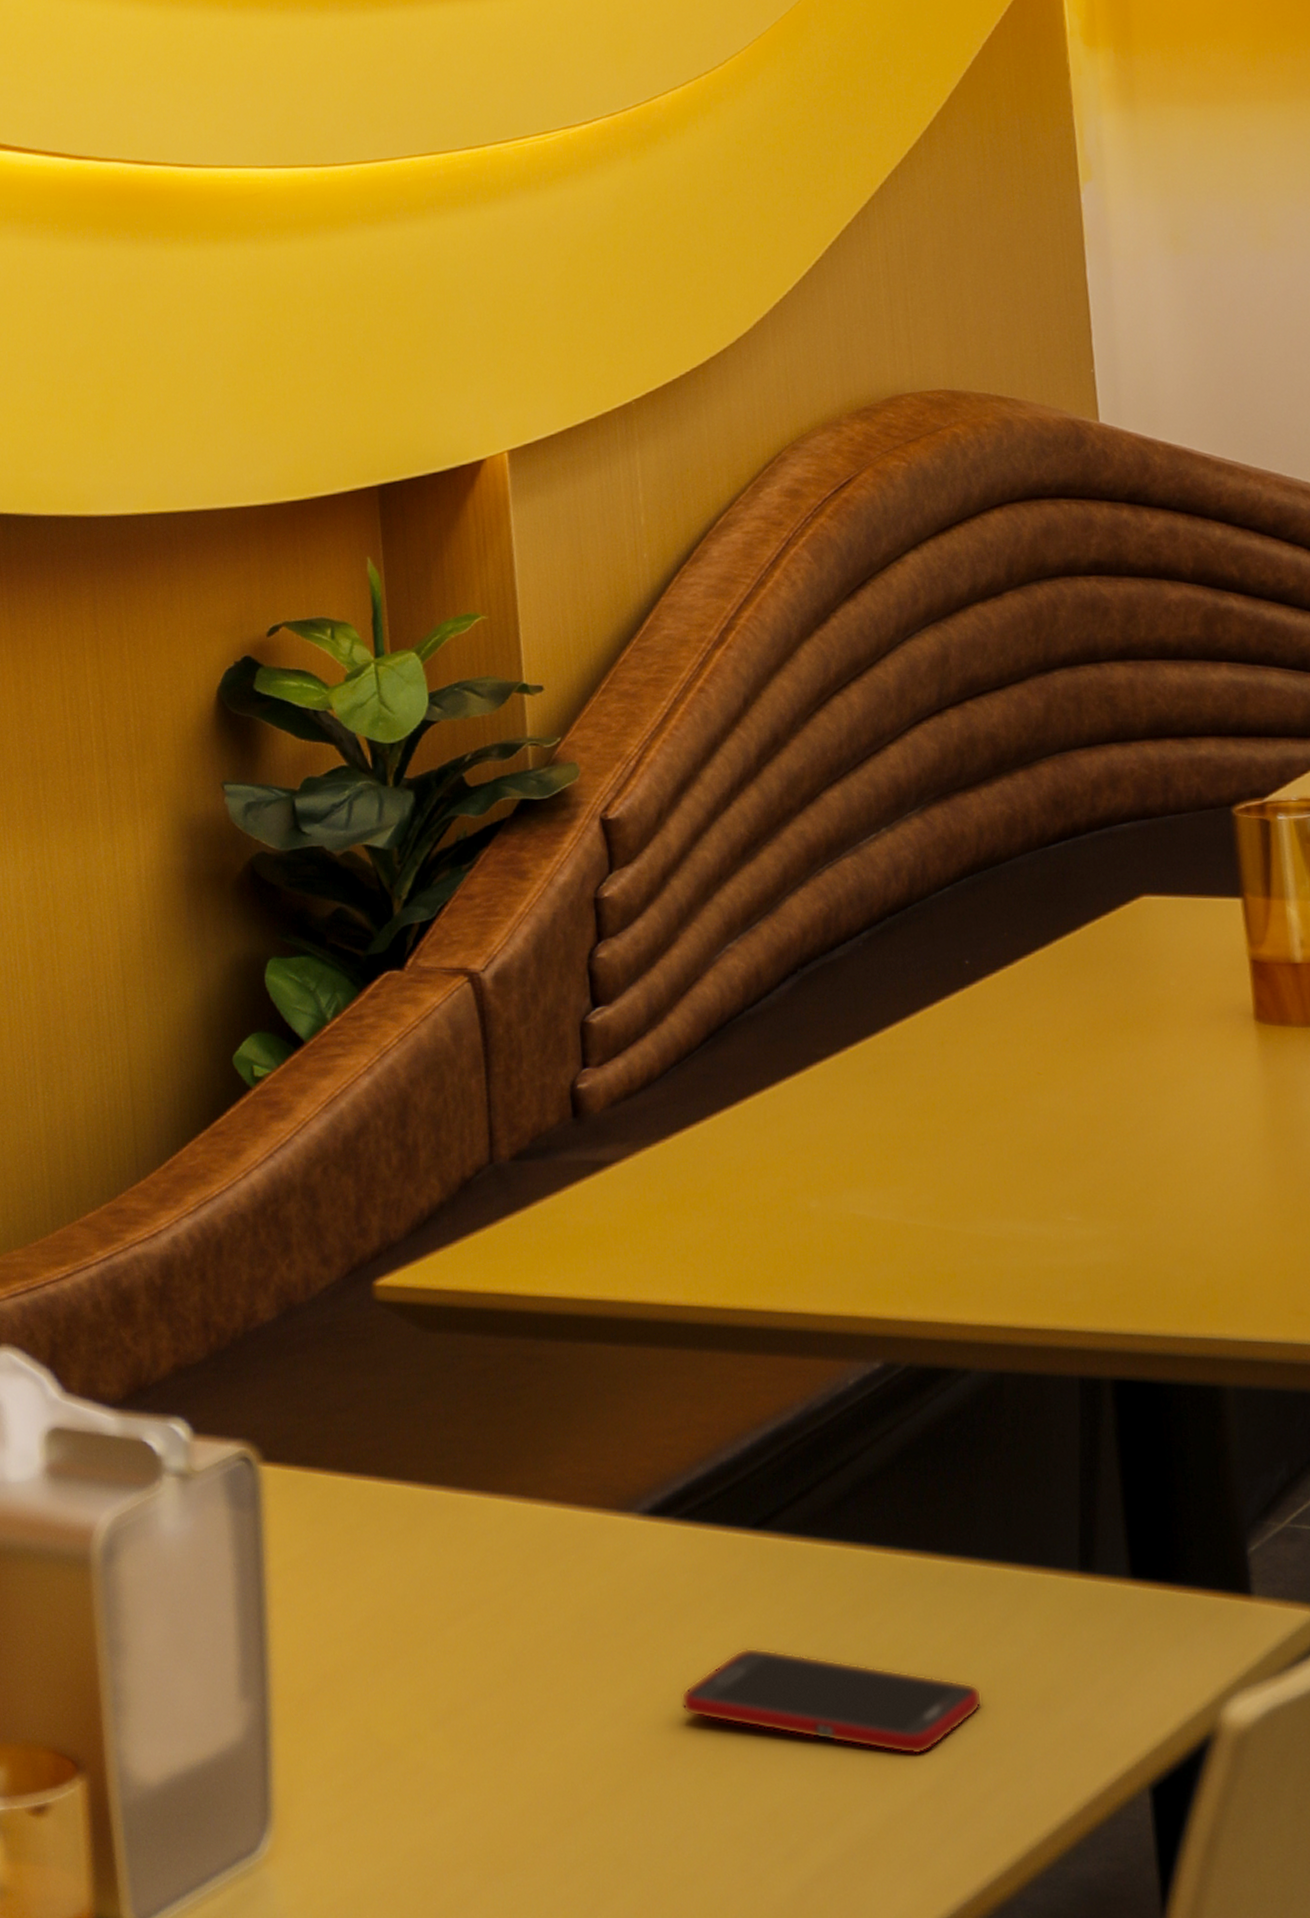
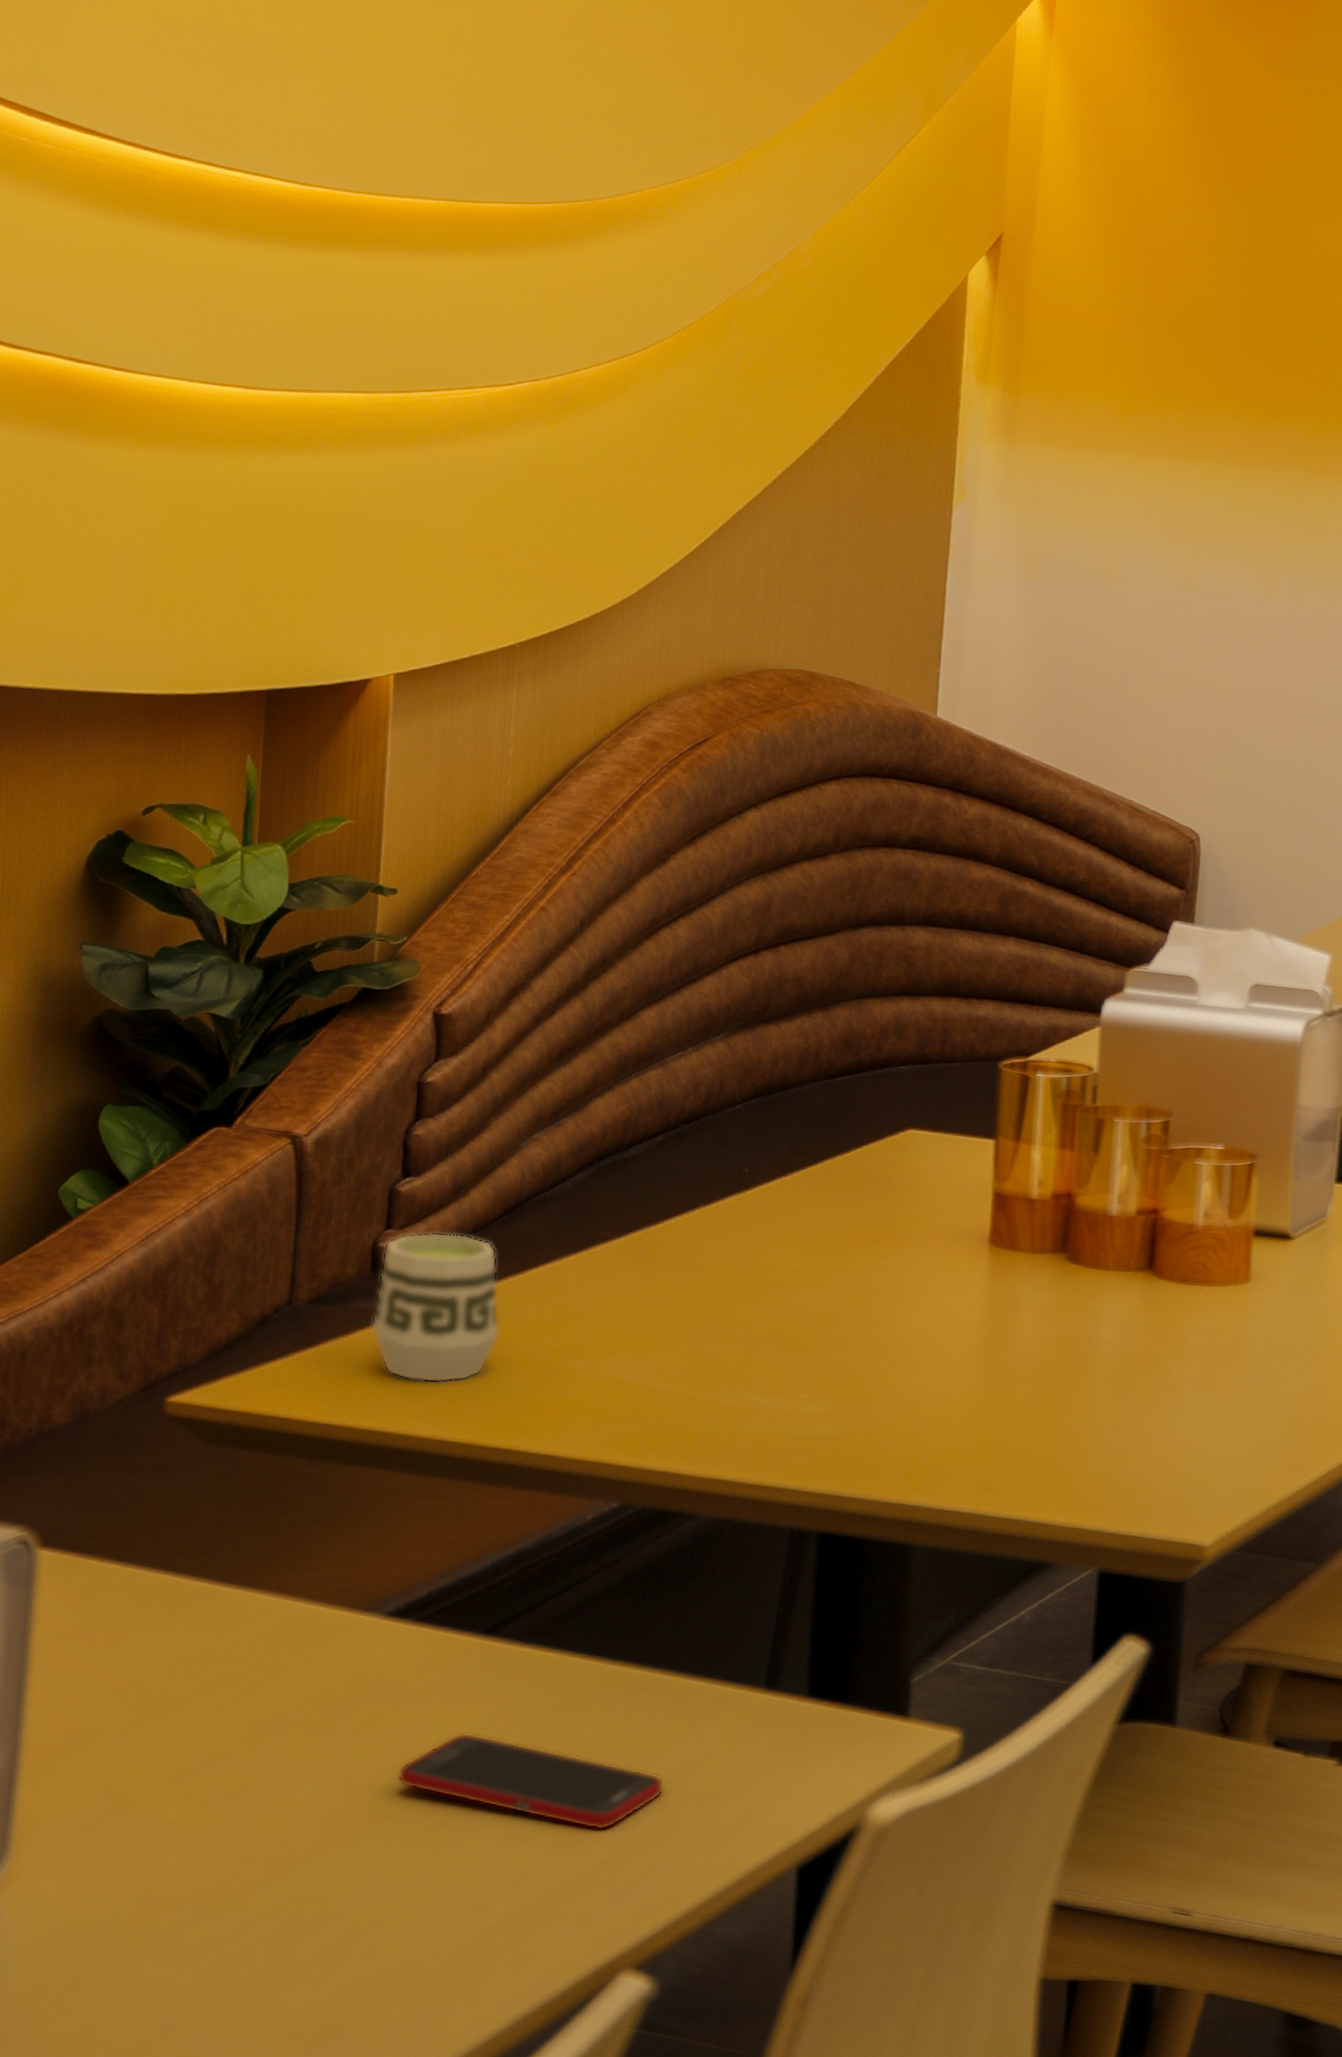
cup: none [581,1066,722,1240] -> present [371,1232,500,1383]

